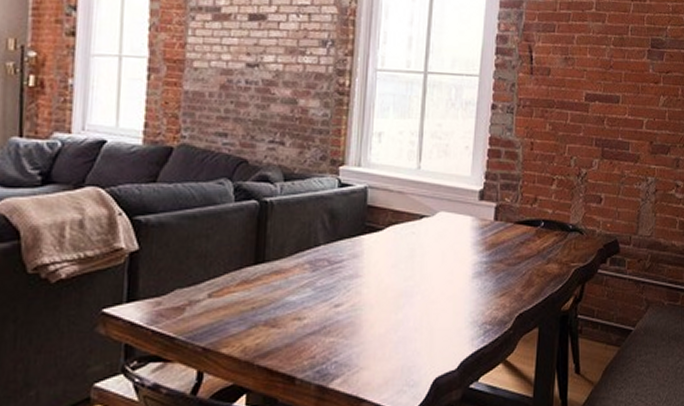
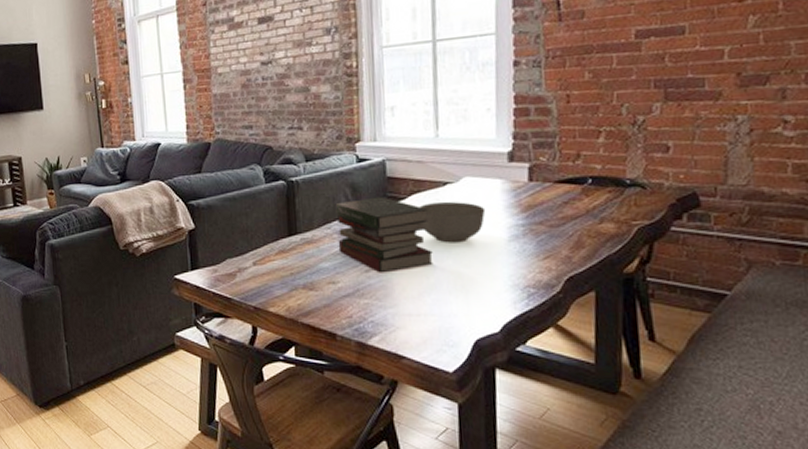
books: none [308,226,403,309] -> present [335,196,433,273]
bowl: none [395,234,456,278] -> present [419,201,486,243]

